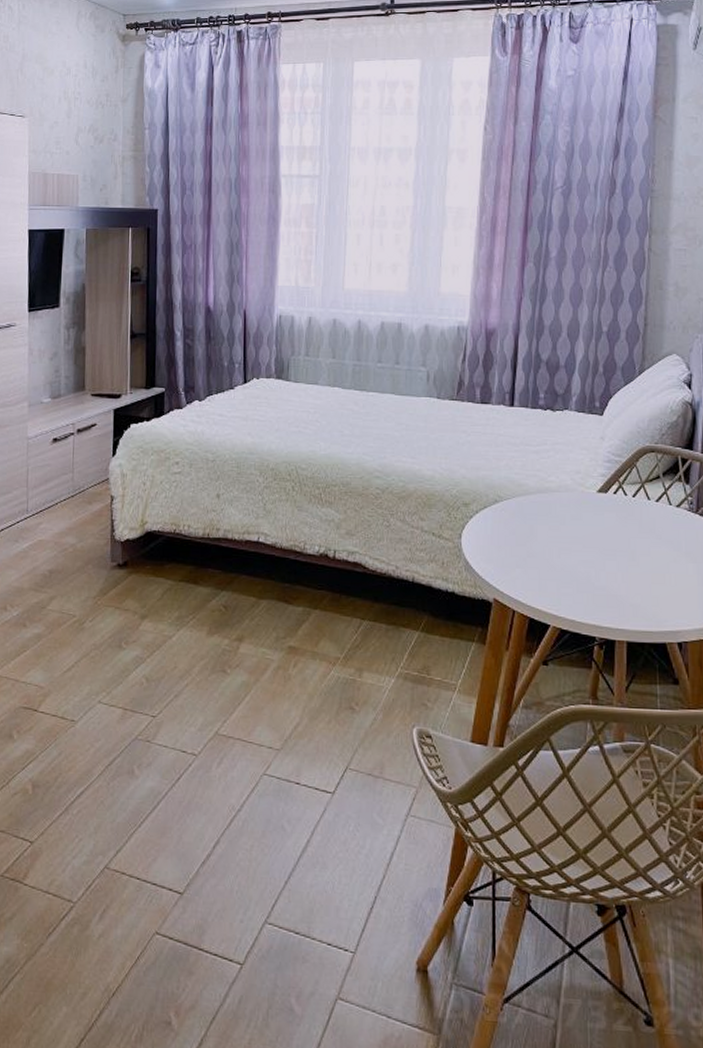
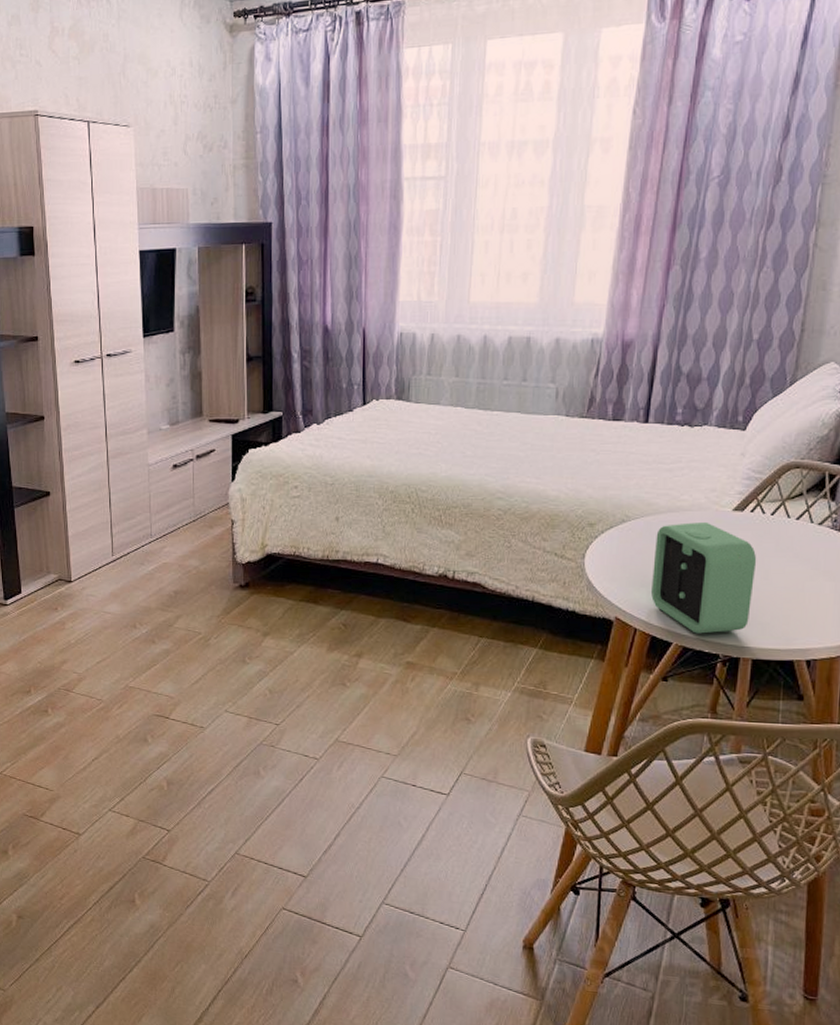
alarm clock: none [527,502,624,616] -> present [651,521,757,634]

